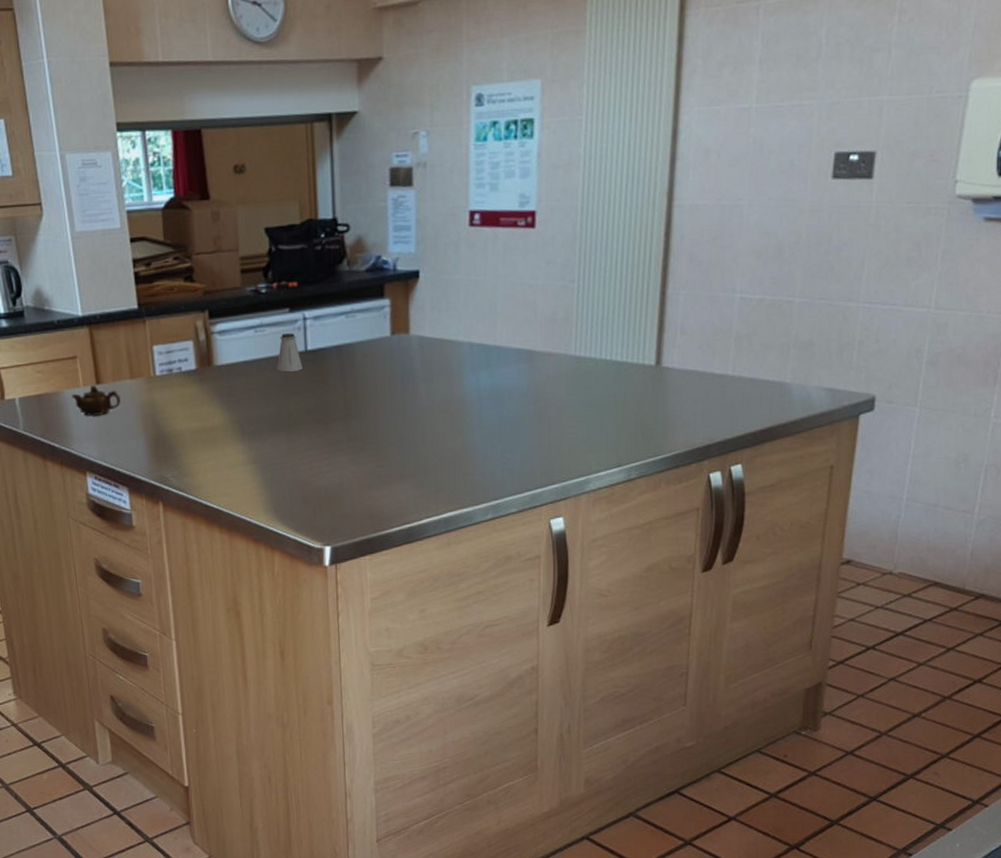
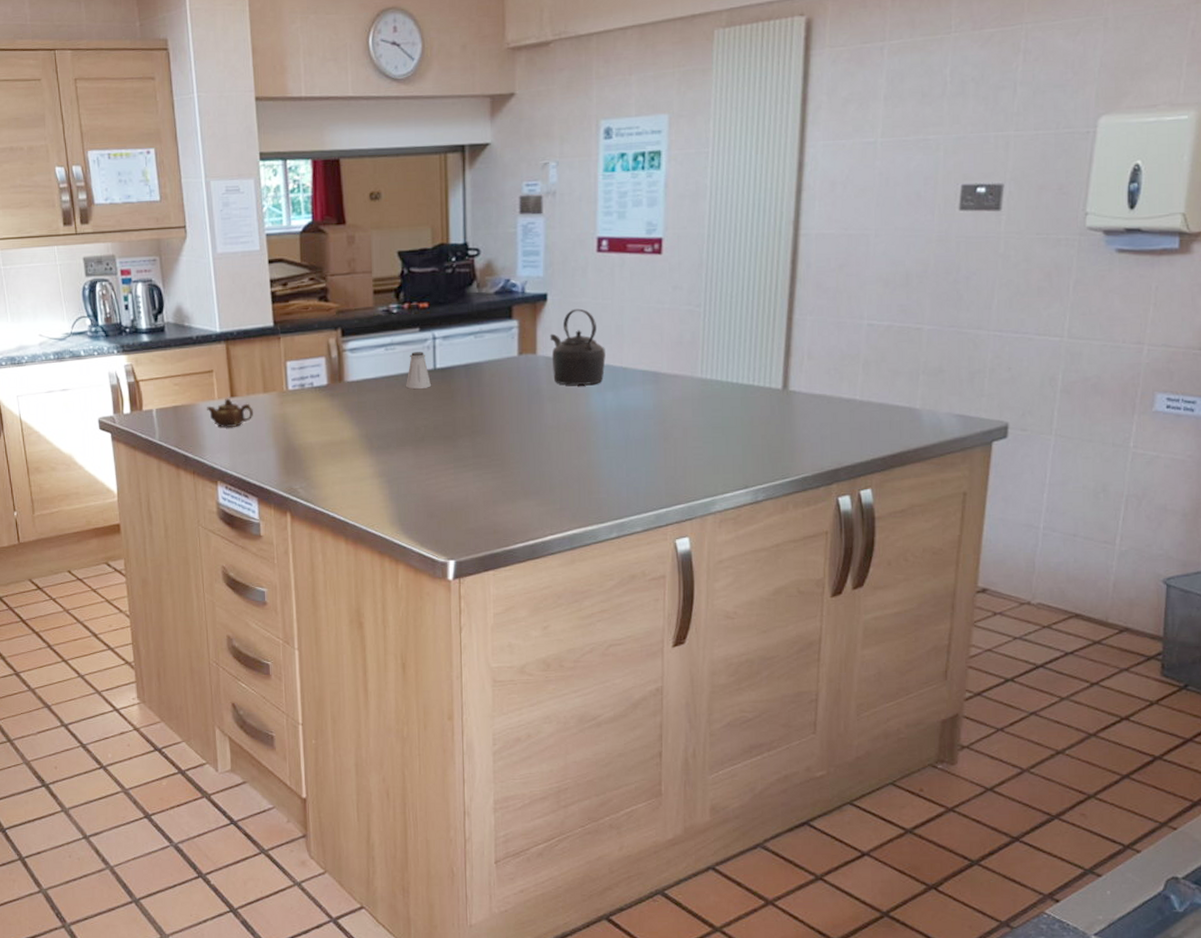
kettle: none [422,285,479,365] -> present [550,308,606,385]

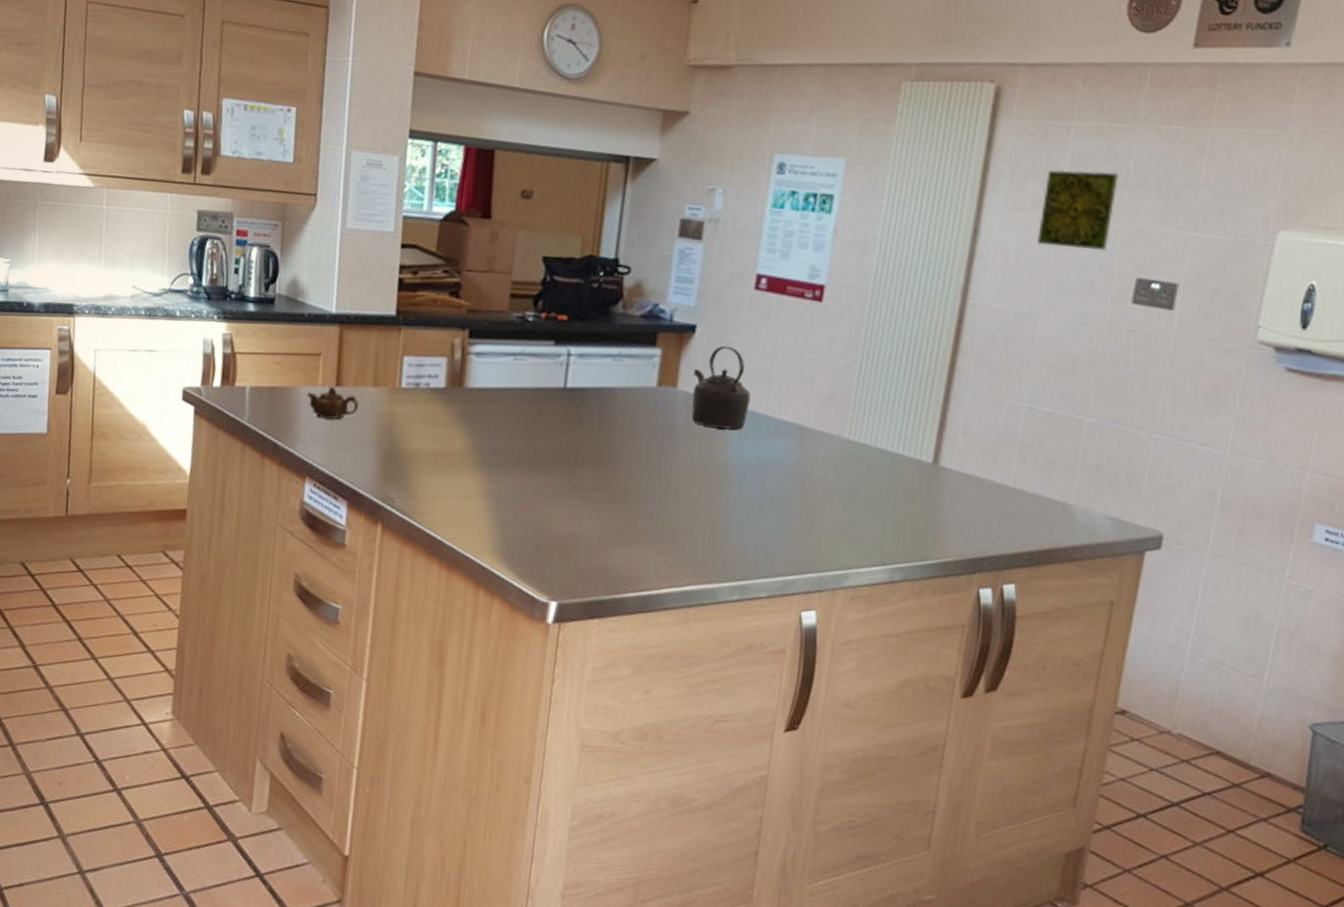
saltshaker: present [406,352,431,389] -> none [531,366,559,408]
decorative tile: none [861,85,936,167] -> present [1037,170,1120,251]

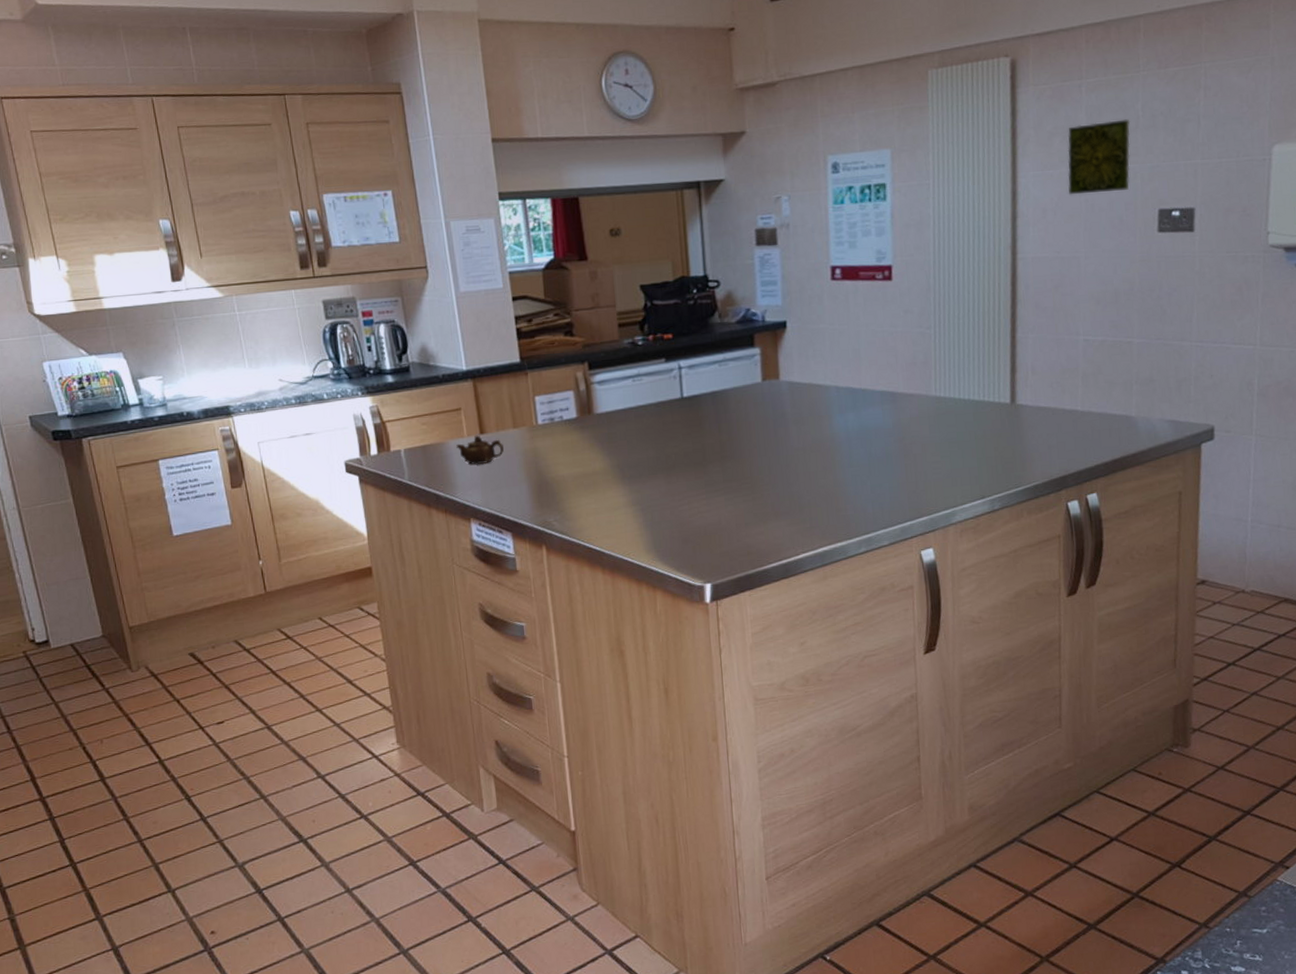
kettle: present [691,345,751,430] -> none [791,334,845,408]

